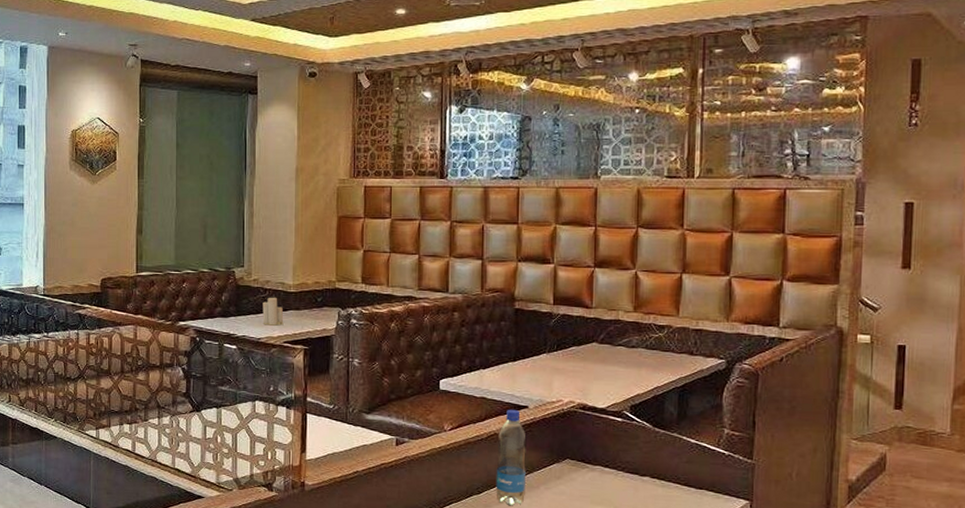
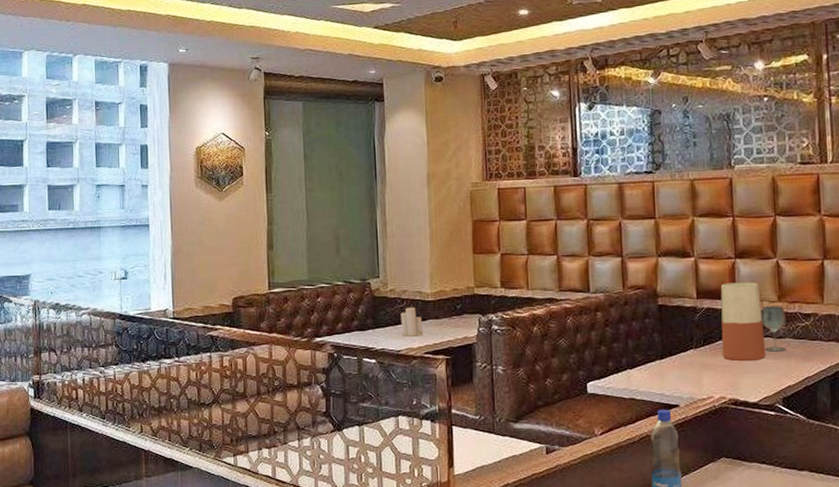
vase: none [574,291,618,369] -> present [720,282,767,362]
wine glass: none [615,316,641,361] -> present [760,306,787,352]

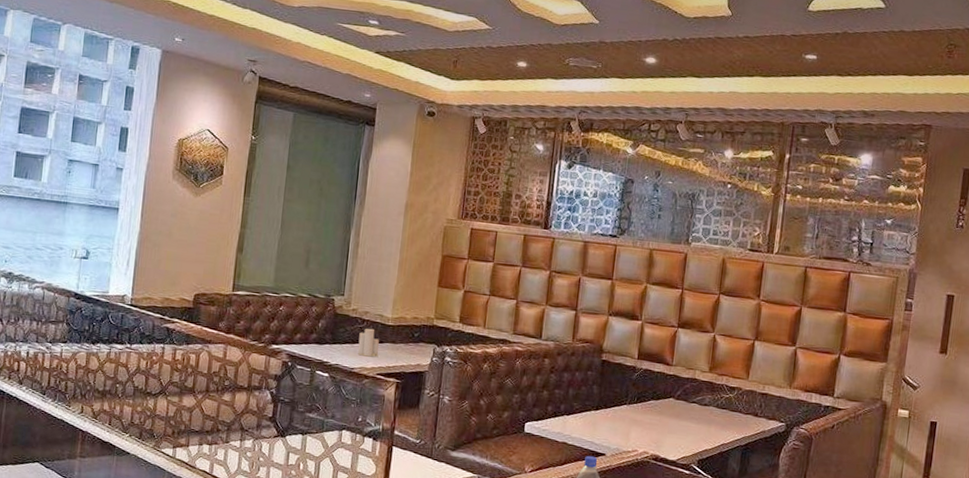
vase: present [720,282,767,362] -> none [651,348,695,423]
wine glass: present [760,306,787,352] -> none [690,375,714,418]

